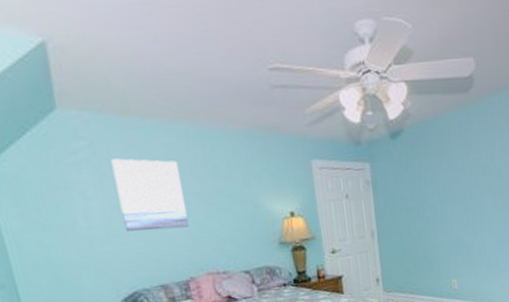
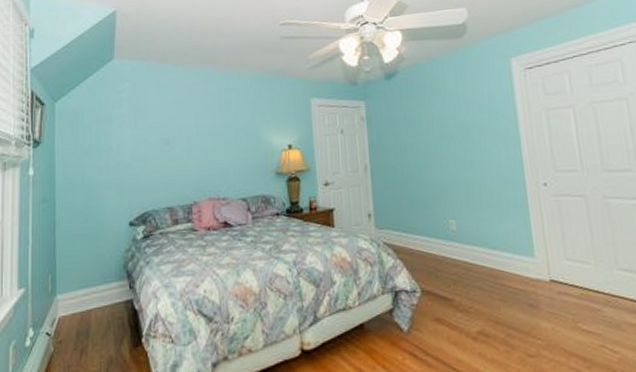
wall art: present [111,158,189,232] -> none [146,96,199,158]

